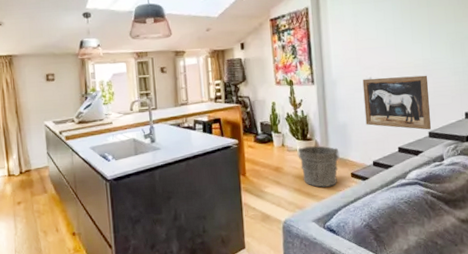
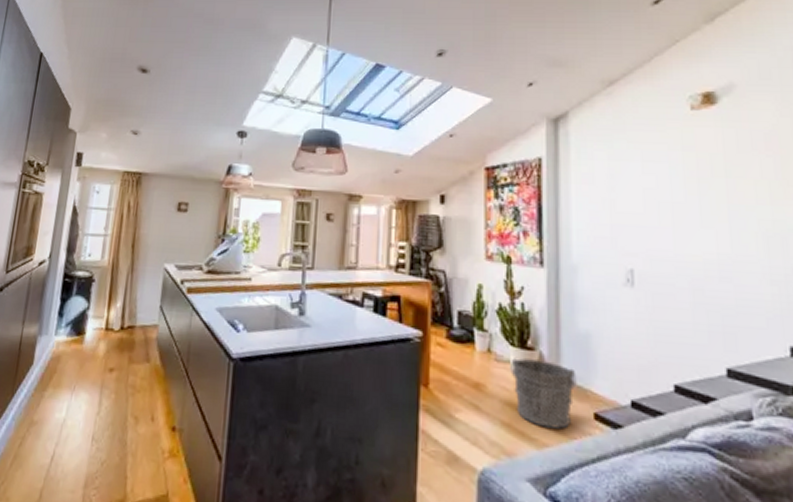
wall art: present [362,75,432,130] -> none [619,270,732,366]

